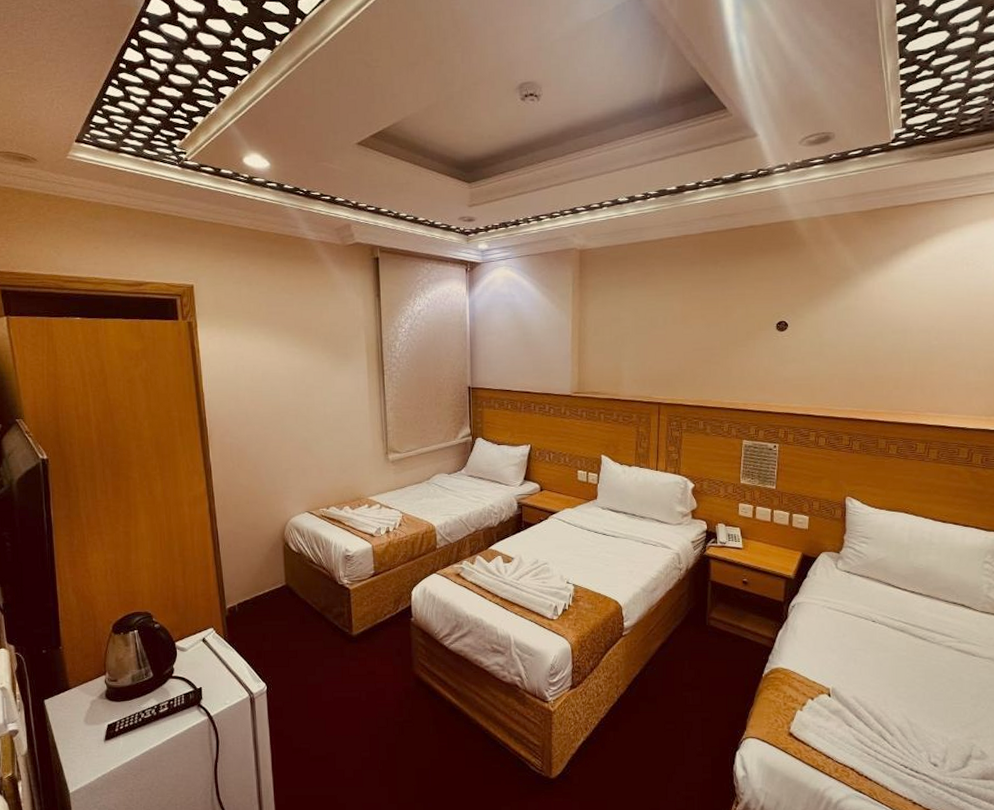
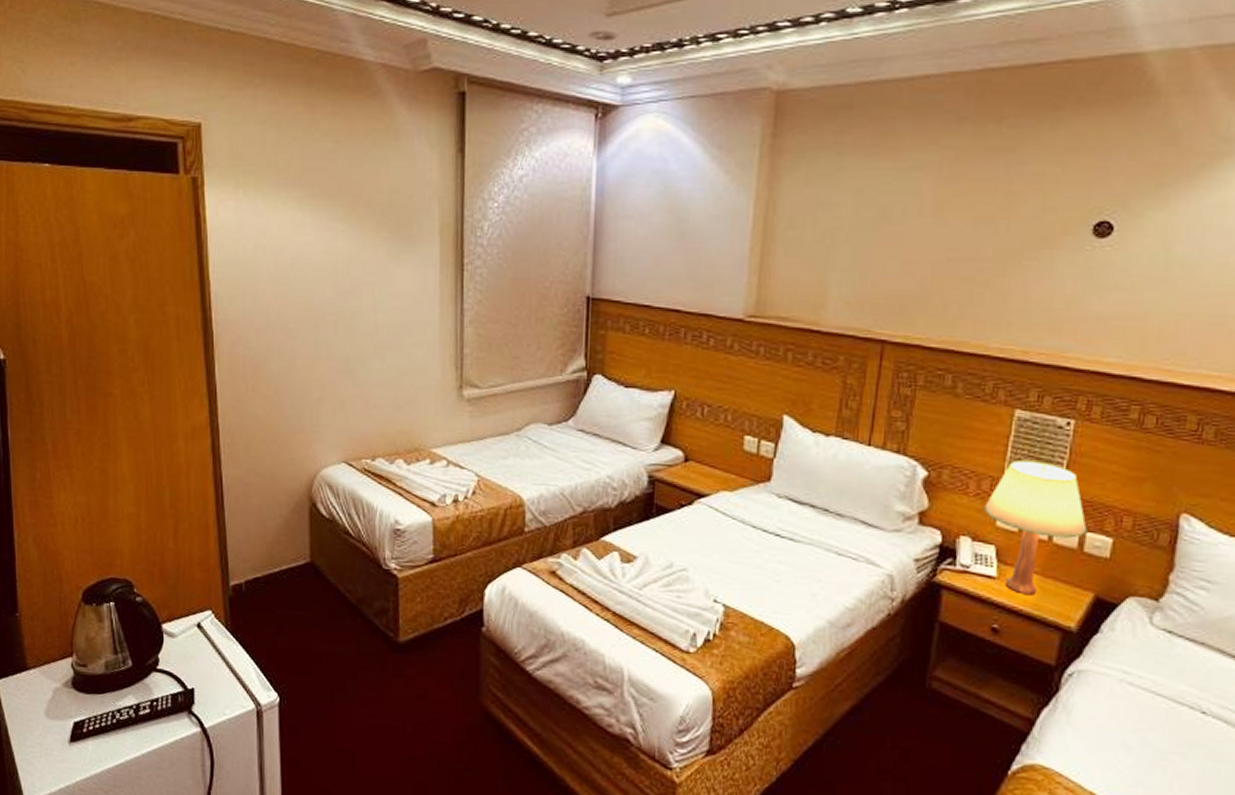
table lamp: none [730,472,793,558] -> present [983,460,1087,596]

